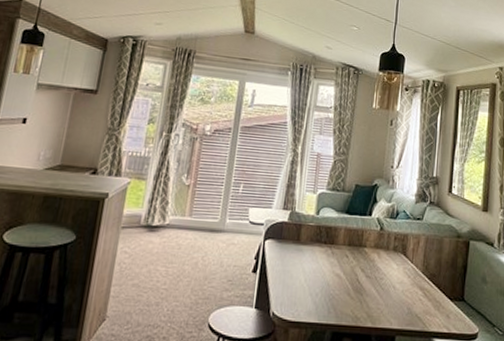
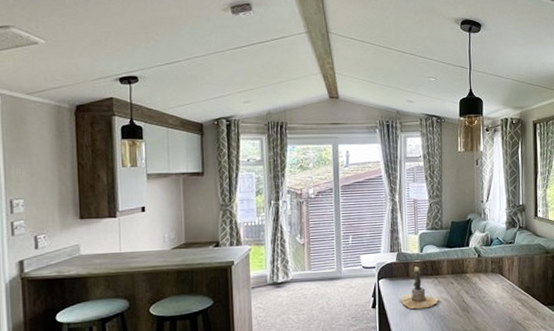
potted cactus: none [285,230,331,283] -> present [400,266,440,310]

